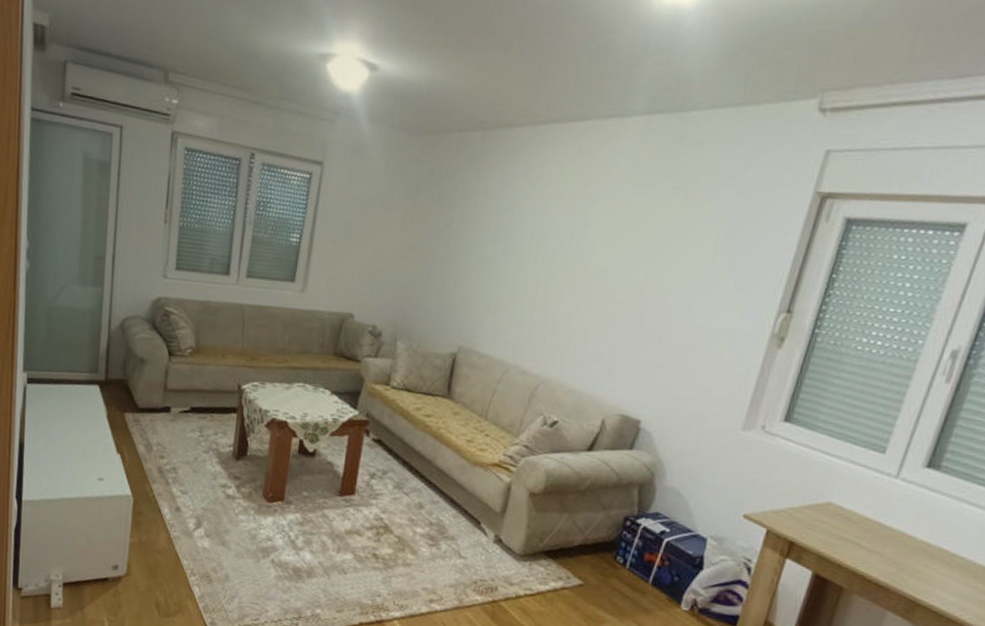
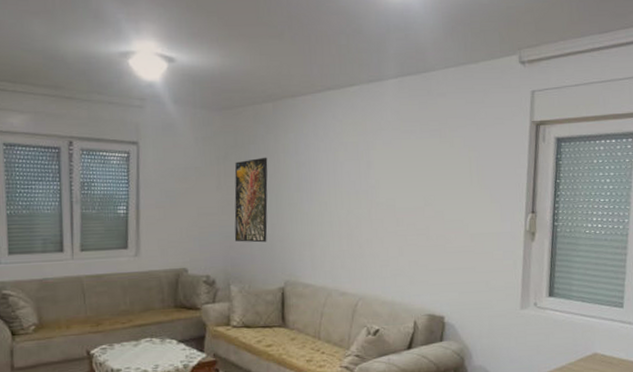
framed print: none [410,197,465,298] -> present [234,157,268,243]

